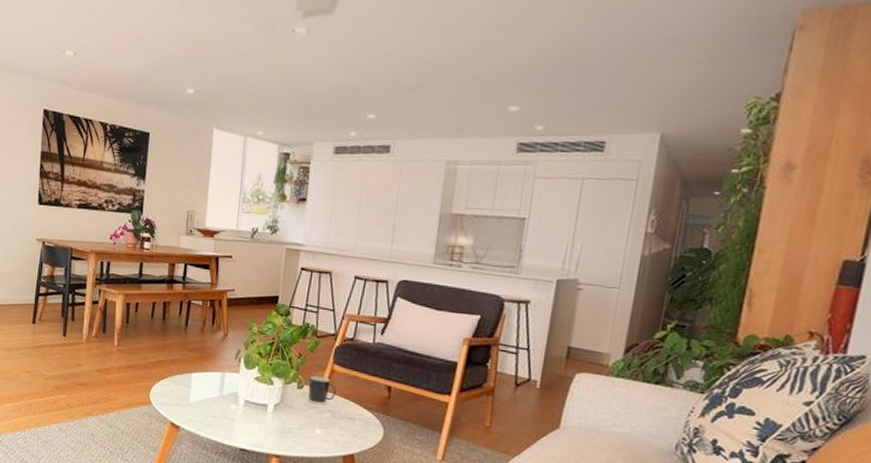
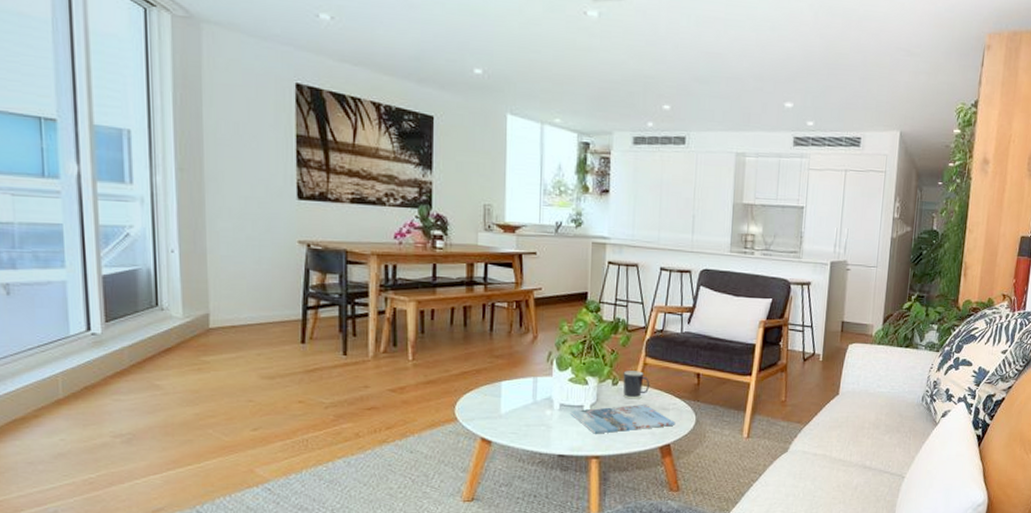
magazine: none [254,408,361,437] -> present [570,405,676,434]

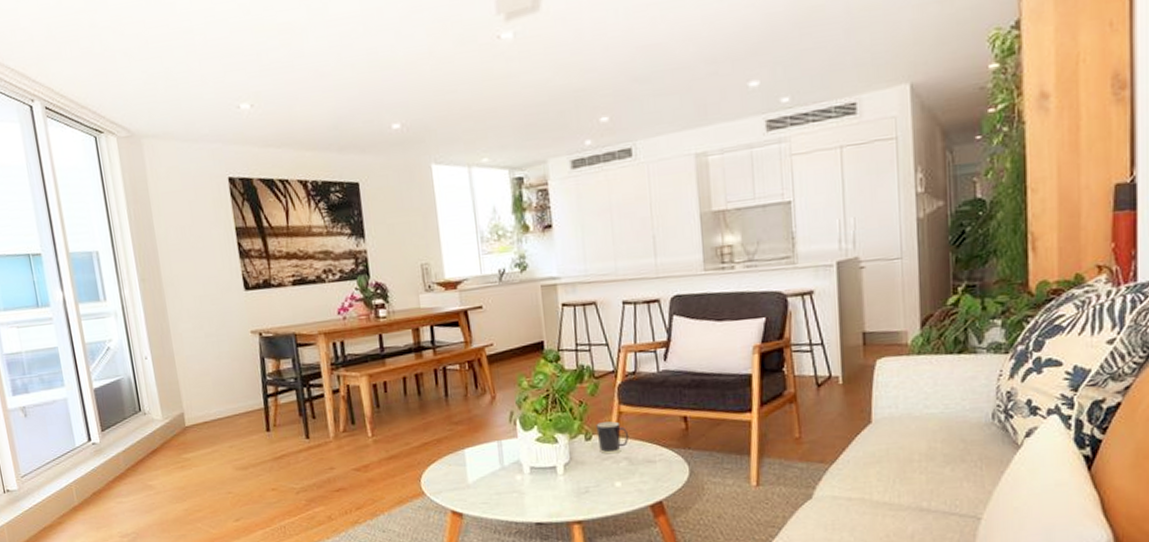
magazine: present [570,405,676,434] -> none [542,458,666,497]

